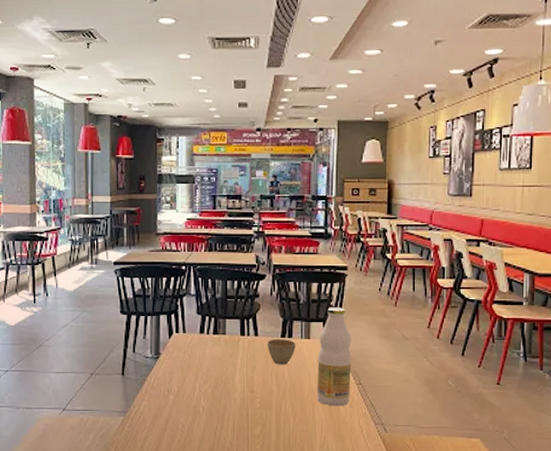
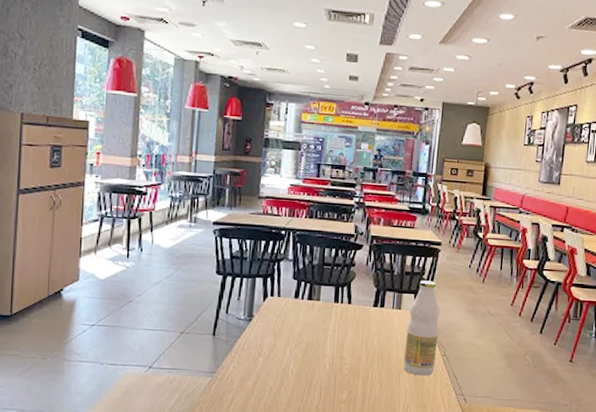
cup: present [267,339,296,365] -> none [359,308,387,334]

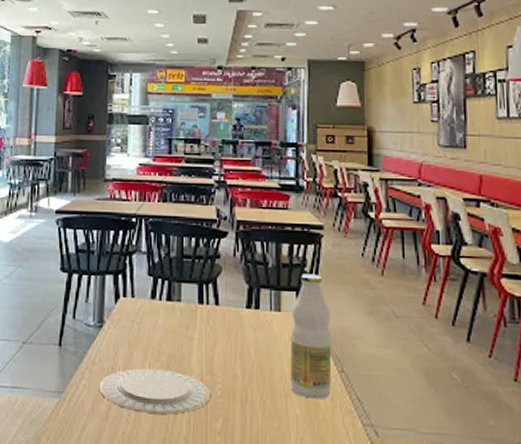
plate: none [246,353,340,389] -> present [99,368,211,415]

